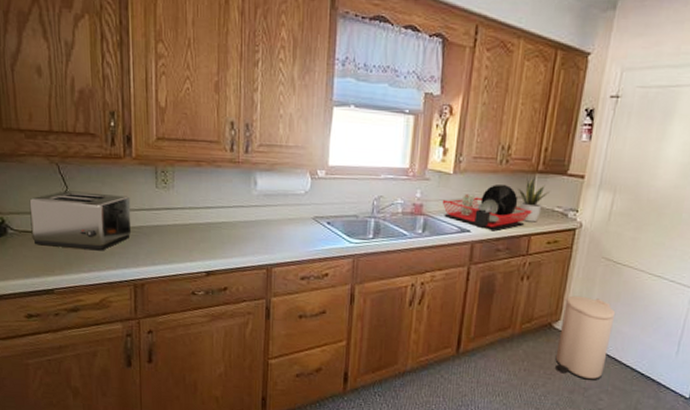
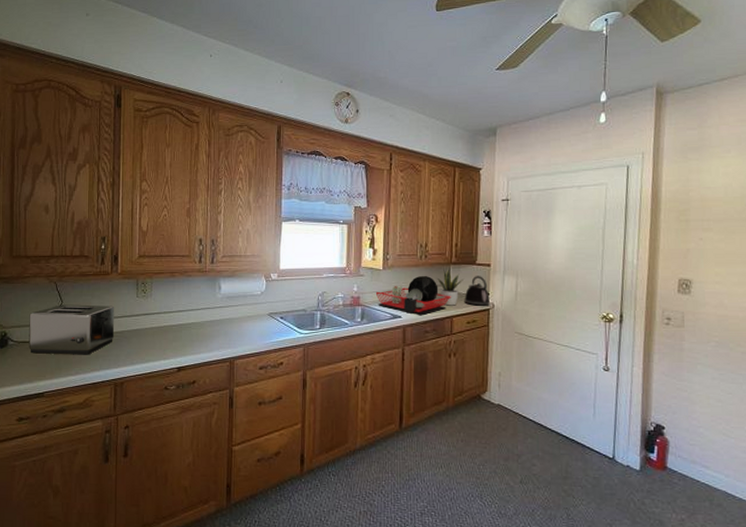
kettle: none [547,189,578,226] -> present [464,276,490,307]
pedal bin: present [555,295,616,380] -> none [487,368,535,446]

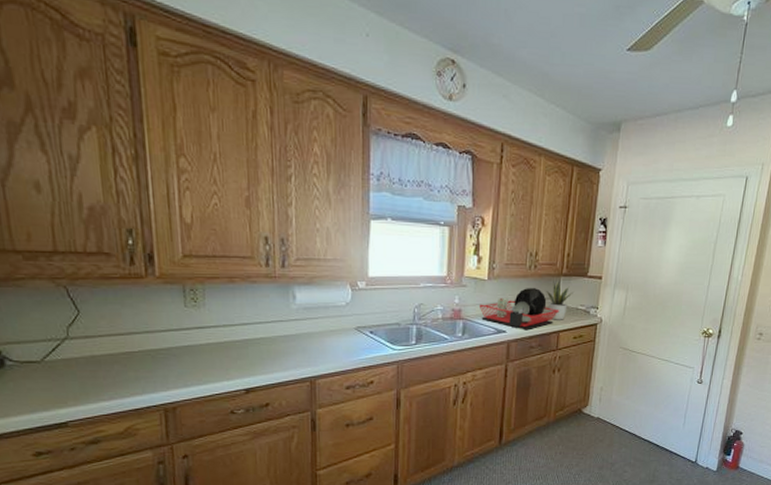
toaster: present [29,304,115,355] -> none [31,315,159,377]
kettle: present [464,276,490,307] -> none [572,289,598,322]

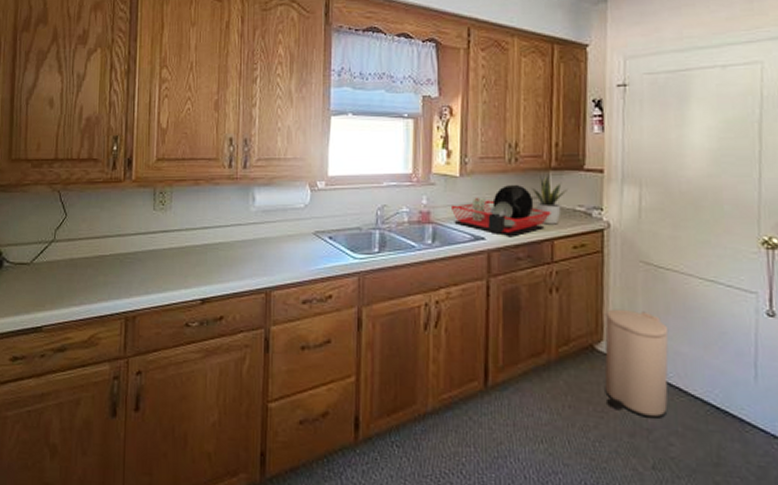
pedal bin: none [586,382,634,456] -> present [604,309,669,418]

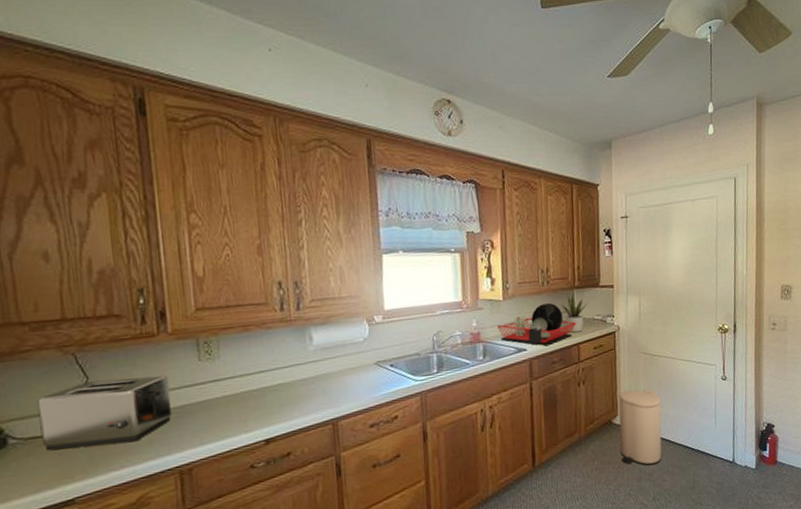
toaster: none [26,218,127,281] -> present [37,375,173,451]

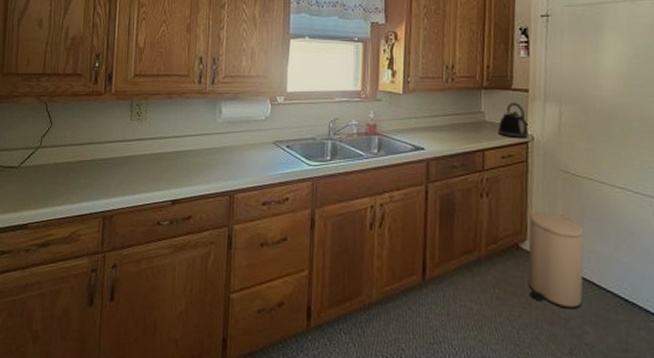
toaster: present [37,375,173,451] -> none [14,127,107,183]
dish rack: present [497,302,577,347] -> none [394,101,483,148]
potted plant: present [561,292,589,333] -> none [466,92,498,137]
kettle: none [589,298,615,331] -> present [498,103,528,139]

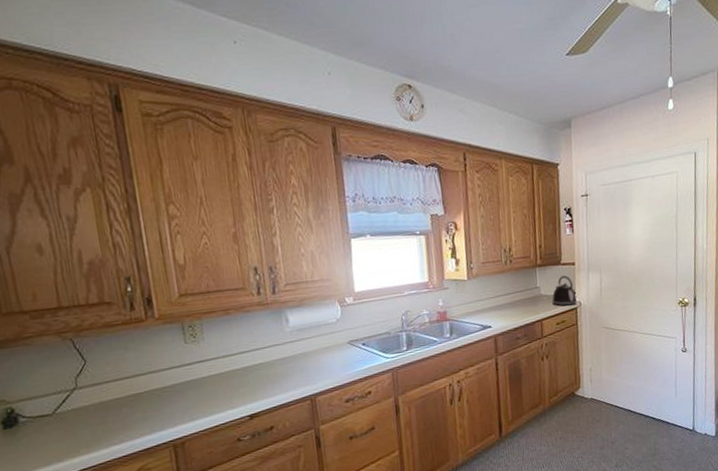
pedal bin: present [528,212,584,309] -> none [581,362,624,435]

